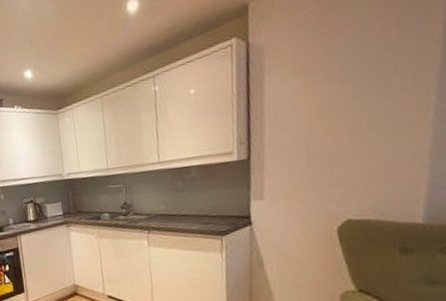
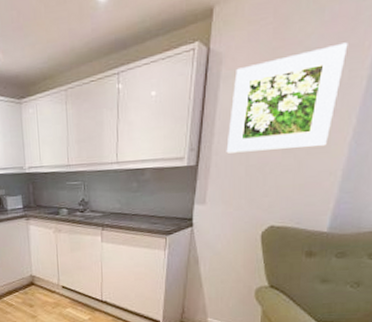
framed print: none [280,18,410,144] -> present [226,42,348,154]

